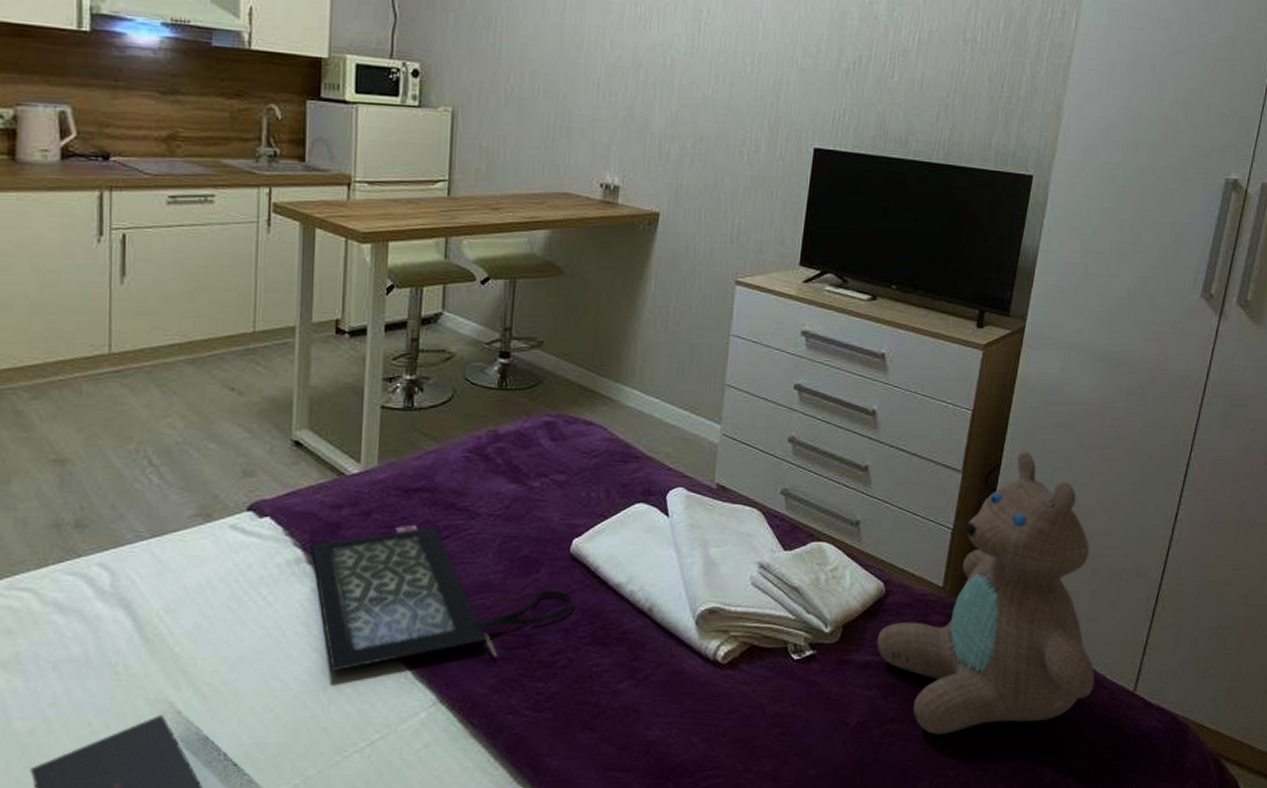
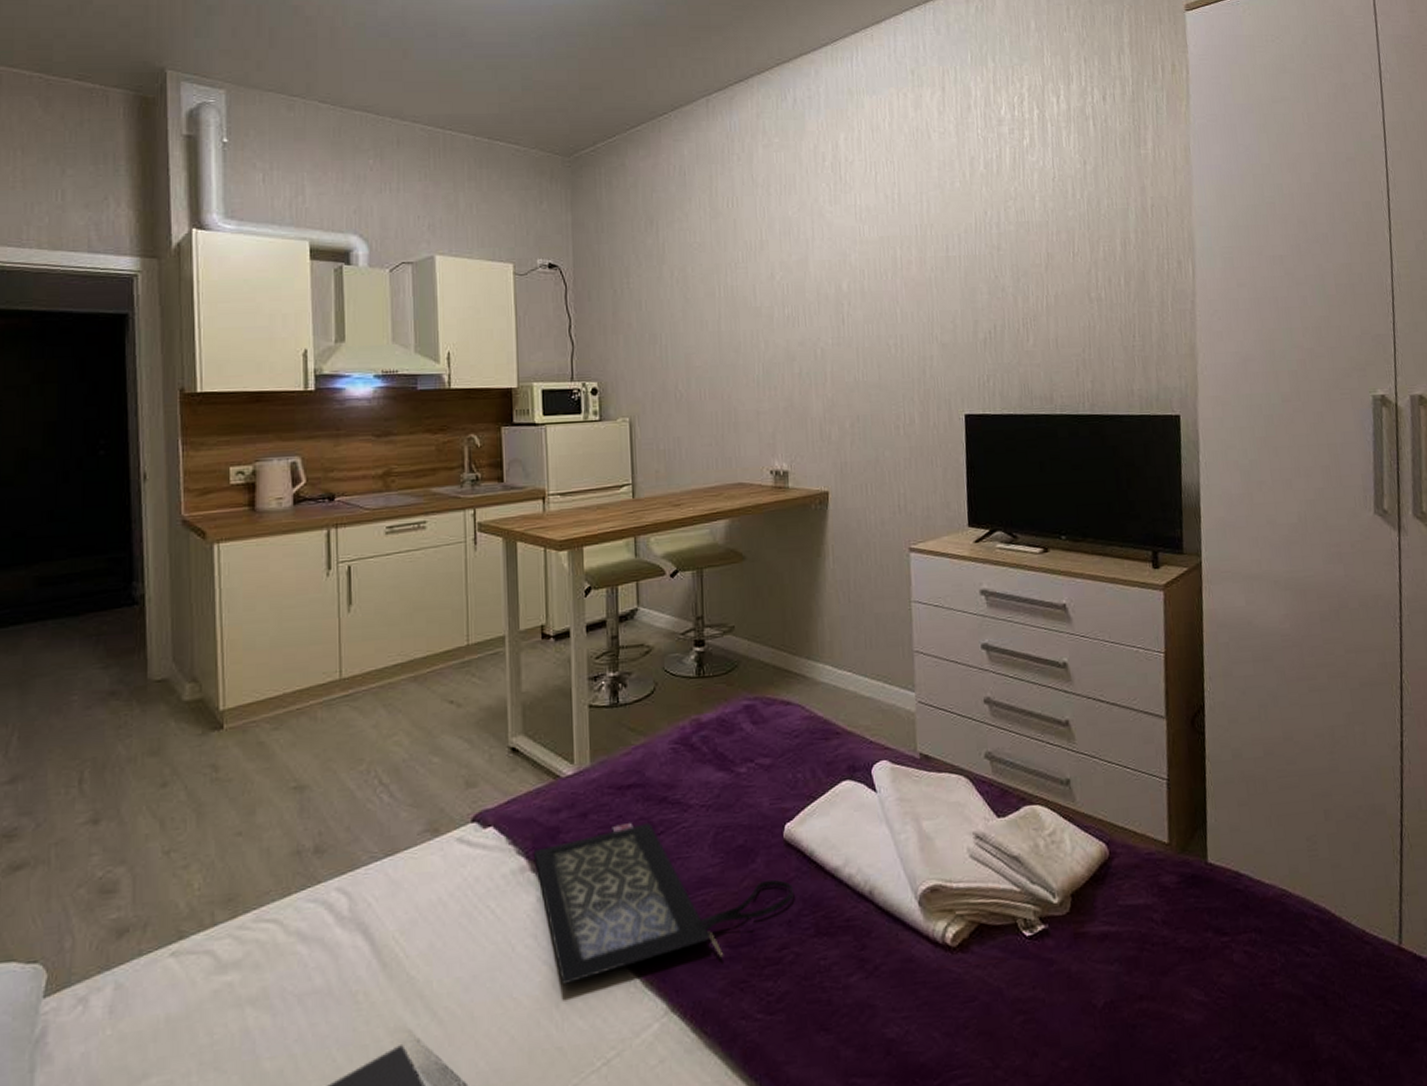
teddy bear: present [876,450,1095,735] -> none [1109,689,1354,1011]

